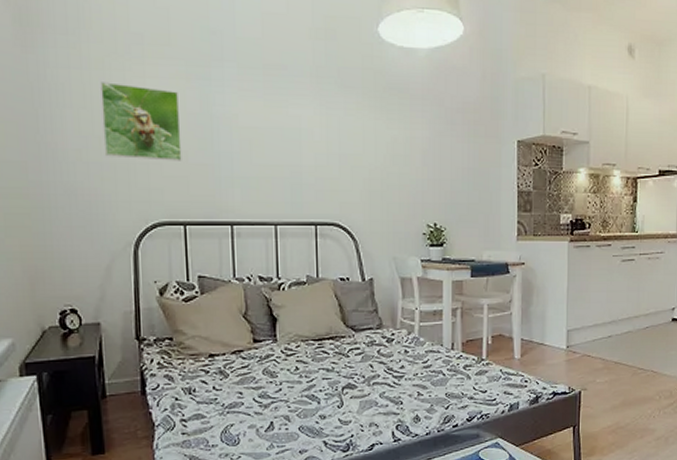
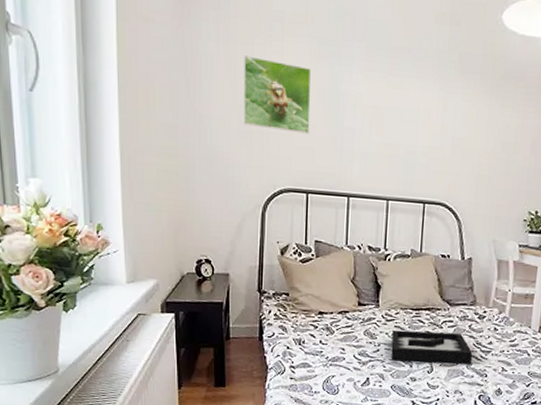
decorative tray: none [294,361,385,399] -> present [390,329,473,365]

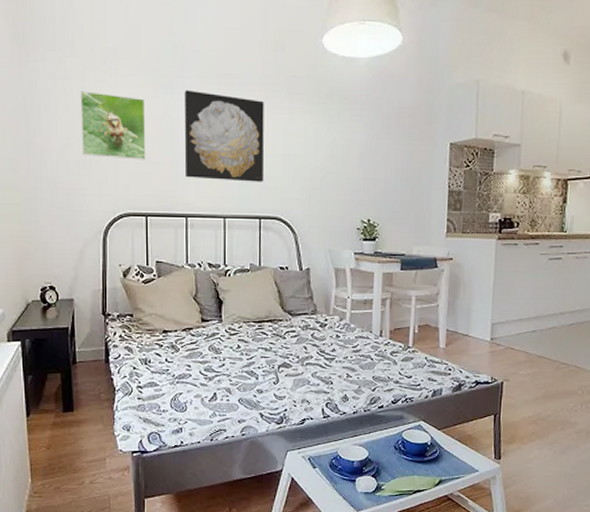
wall art: none [349,61,436,165] -> present [184,90,265,182]
decorative tray: present [390,329,473,365] -> none [236,342,317,374]

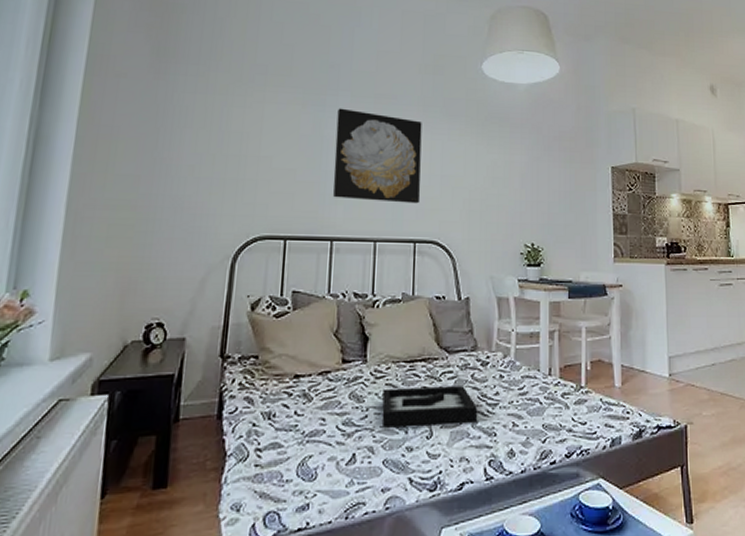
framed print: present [80,91,146,160] -> none [216,106,293,179]
decorative tray: none [236,342,317,374] -> present [381,386,478,428]

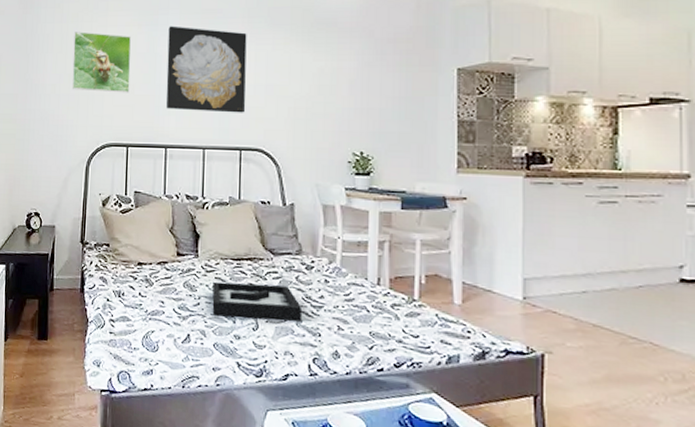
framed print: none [216,106,293,179] -> present [71,31,131,93]

